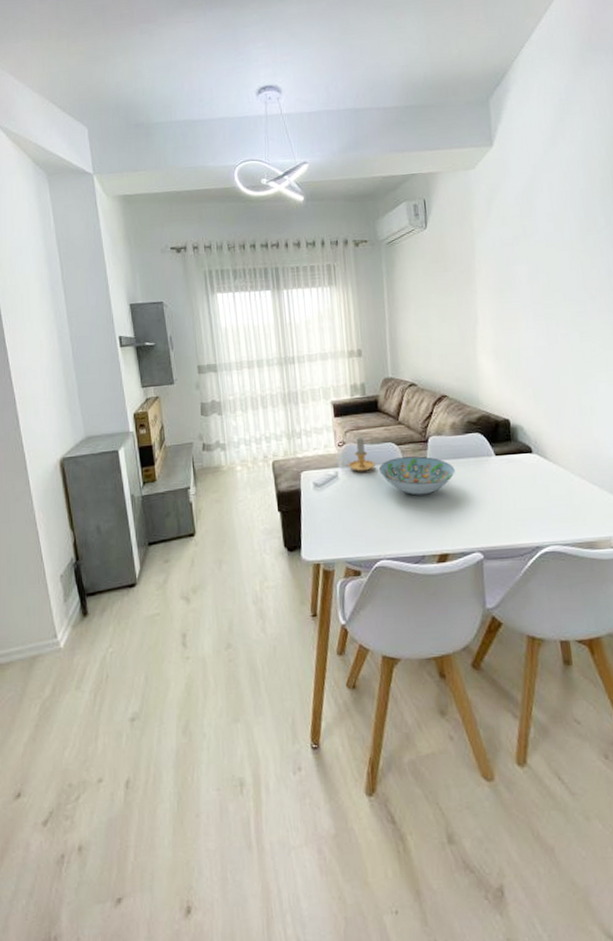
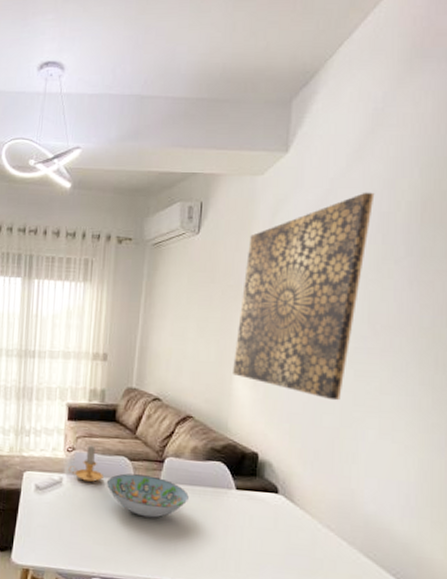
wall art: none [471,173,572,362] -> present [233,192,375,401]

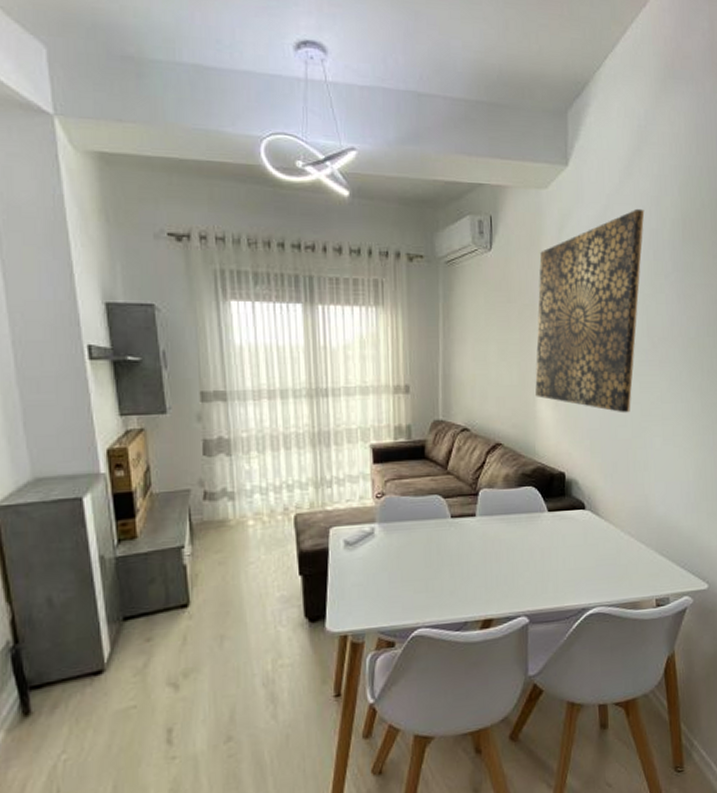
candle: present [68,445,104,482] -> none [380,487,418,528]
decorative bowl: present [106,473,189,518] -> none [421,511,505,555]

